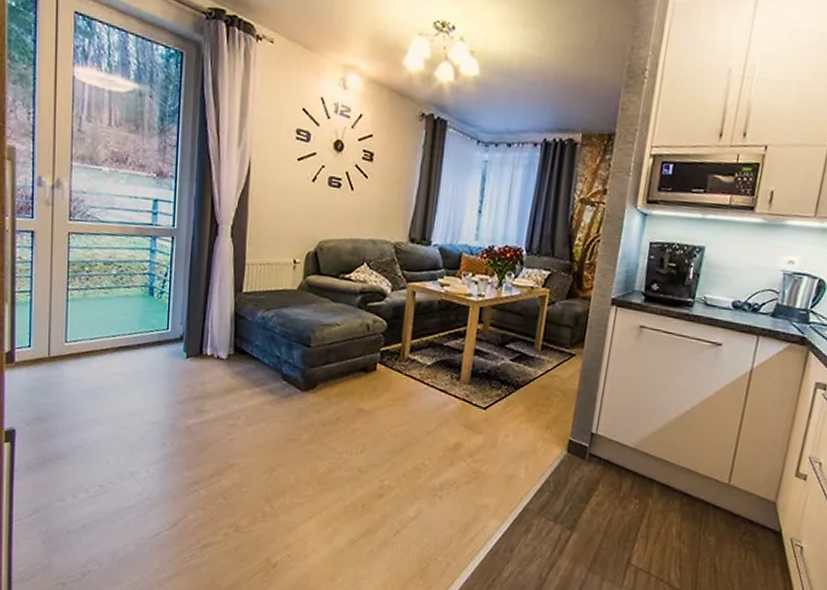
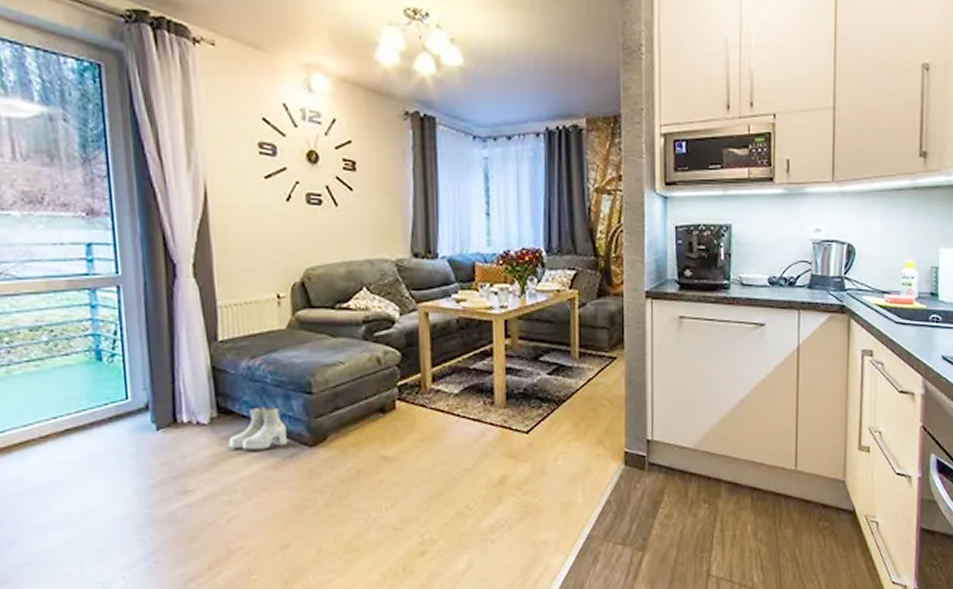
boots: none [239,351,286,388] -> present [228,407,287,451]

